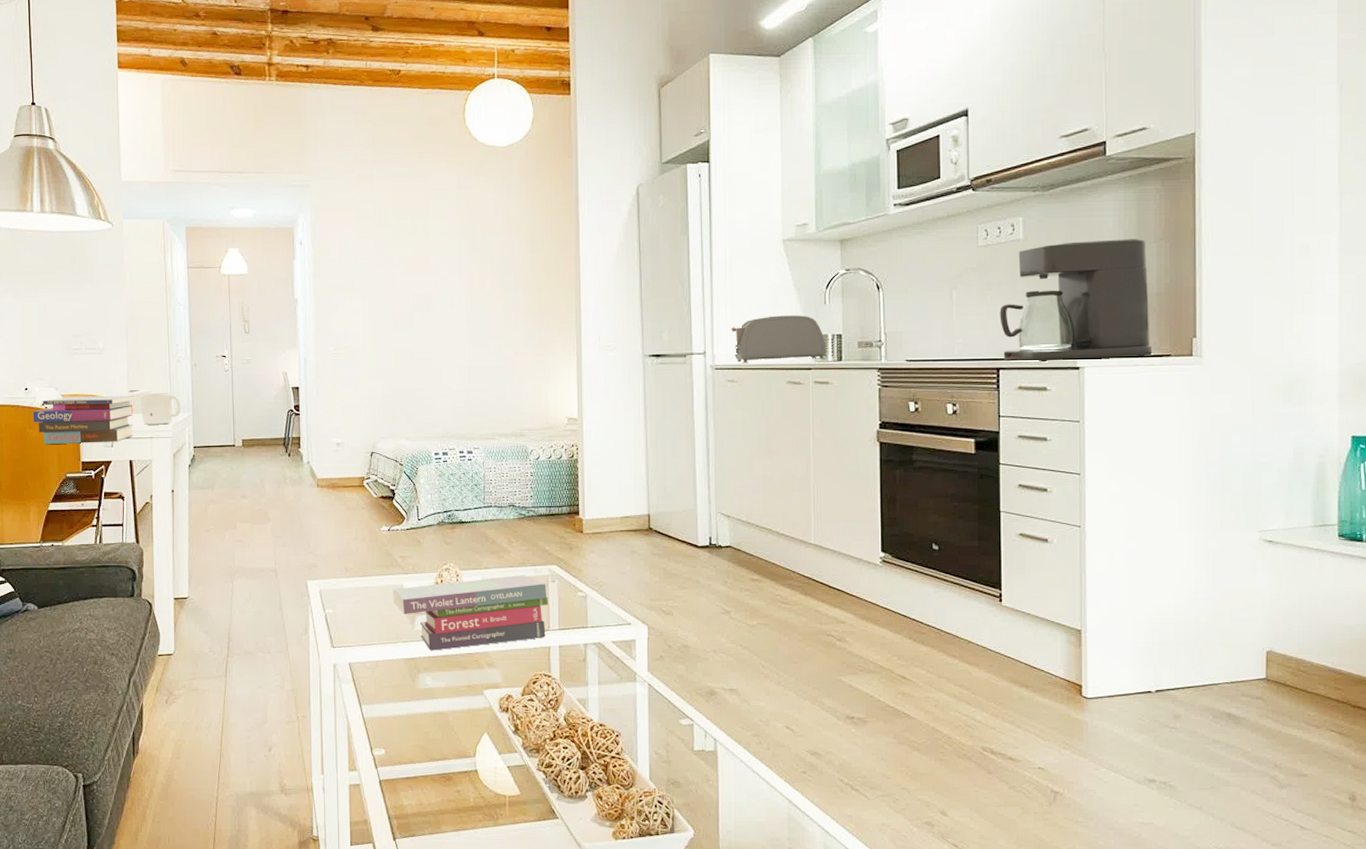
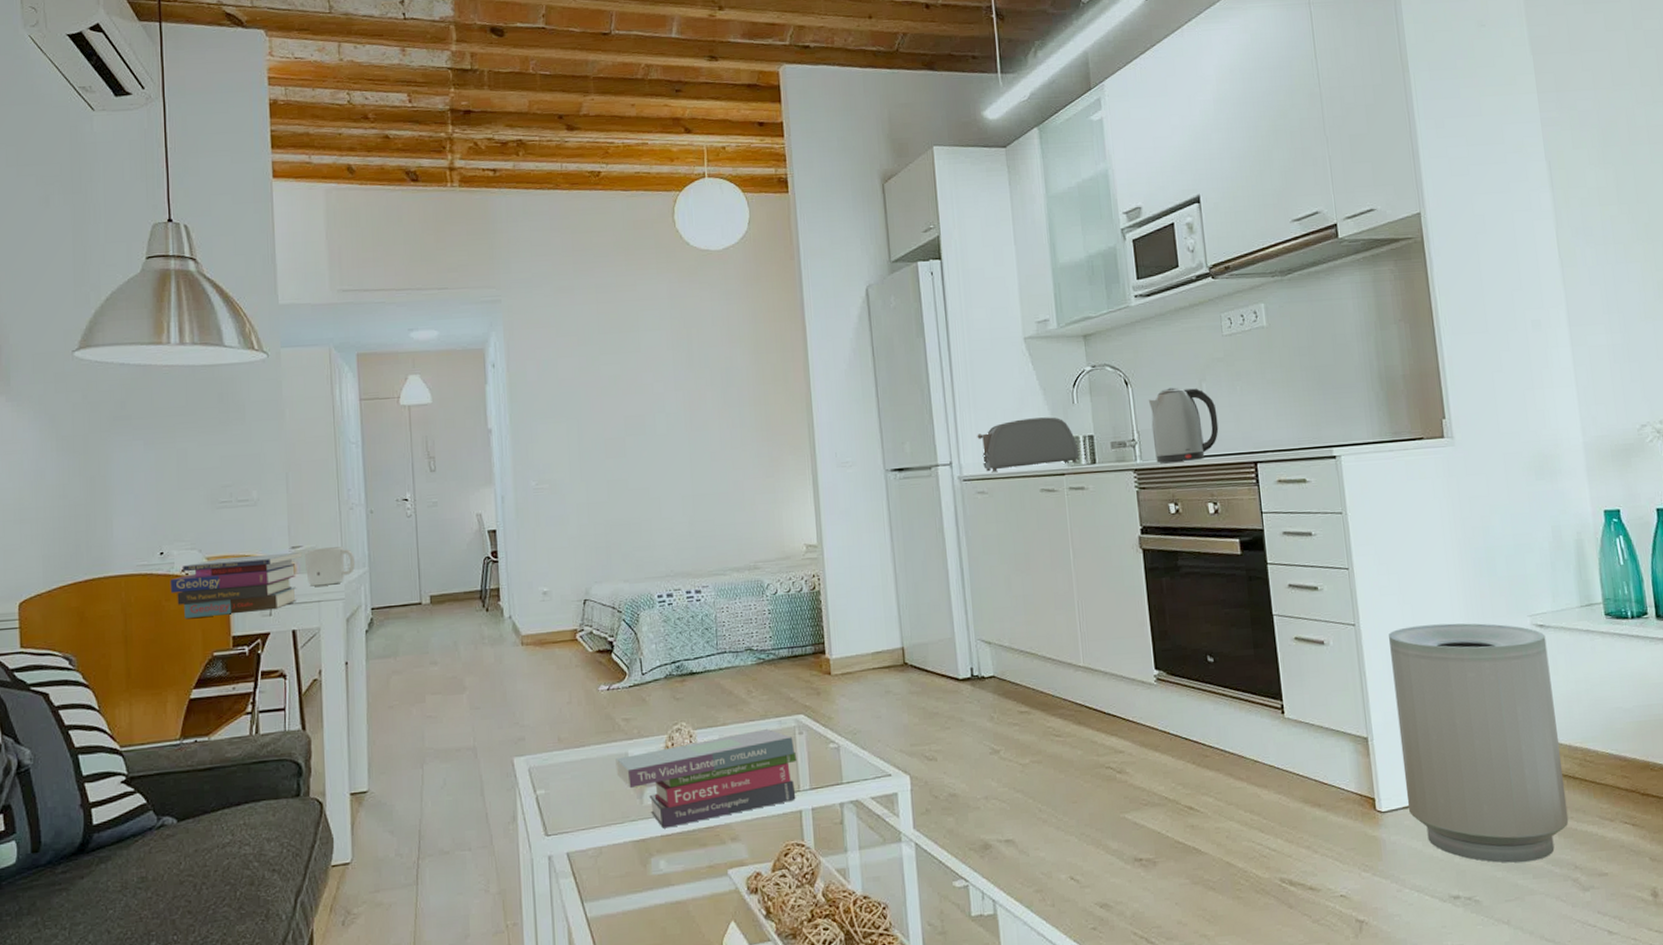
kettle: none [898,293,965,364] -> present [1148,387,1219,463]
coffee maker: present [1000,239,1152,363] -> none [1251,320,1405,454]
trash can: none [1113,532,1274,756] -> present [1389,623,1569,863]

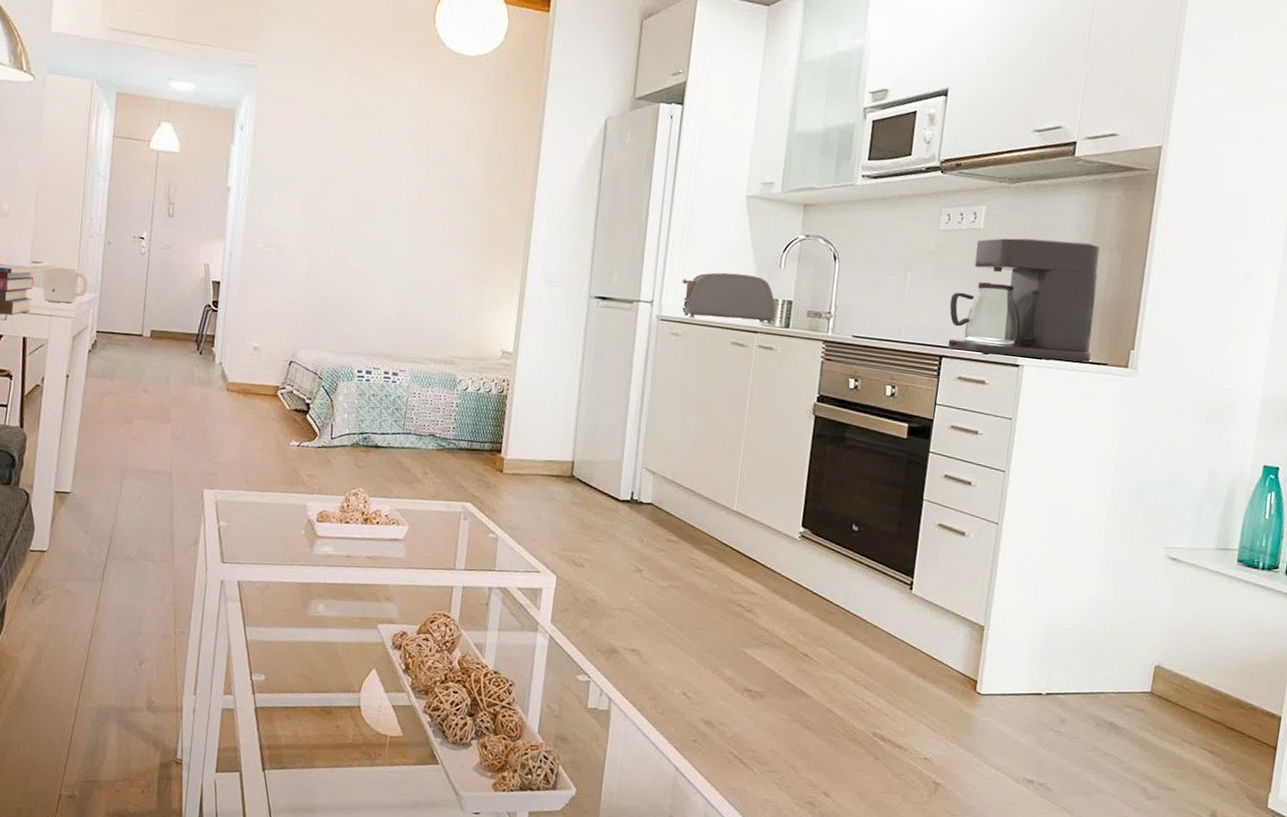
books: present [615,728,797,829] -> none [293,507,458,578]
kettle: present [1148,387,1219,463] -> none [846,270,916,343]
coffee maker: none [1251,320,1405,454] -> present [948,238,1100,363]
trash can: present [1389,623,1569,863] -> none [1006,535,1176,765]

